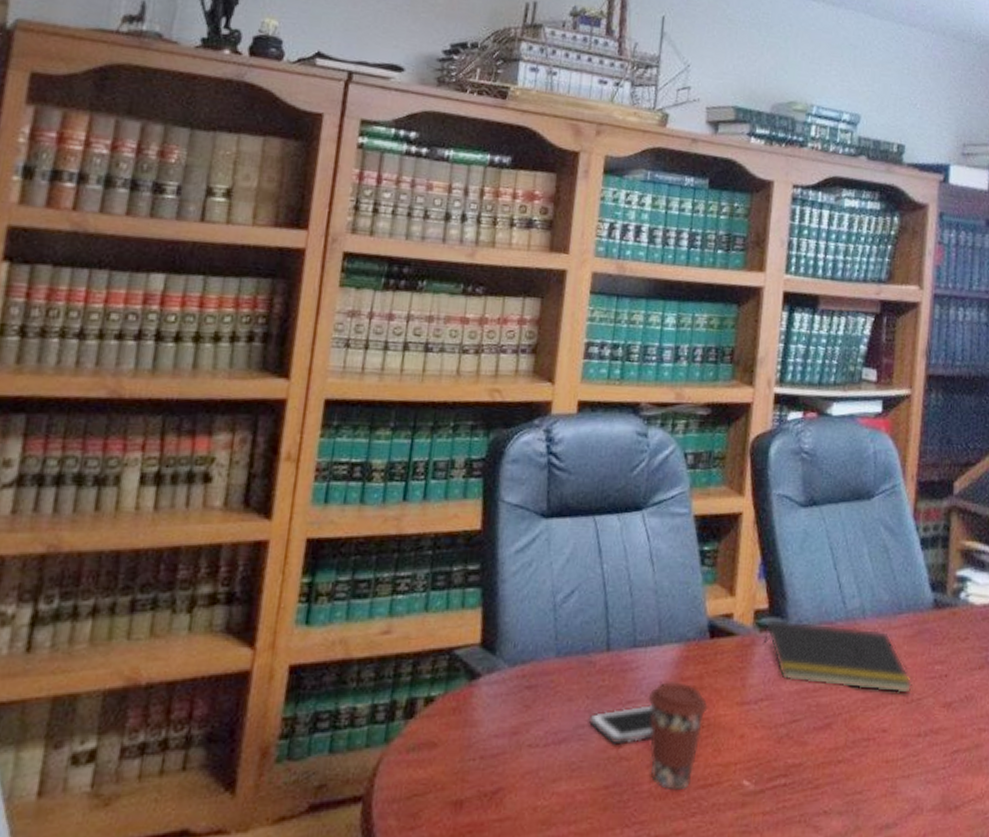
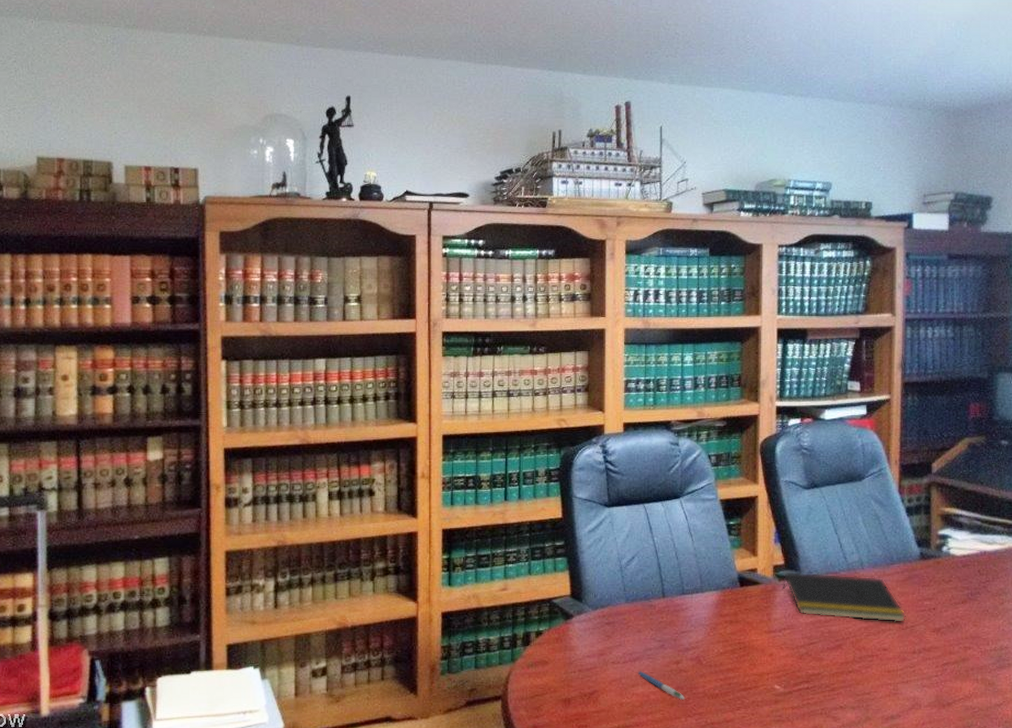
pen: none [561,759,624,802] -> present [637,671,686,700]
cell phone: present [588,704,653,745] -> none [654,633,702,661]
coffee cup: present [647,682,708,791] -> none [697,618,743,692]

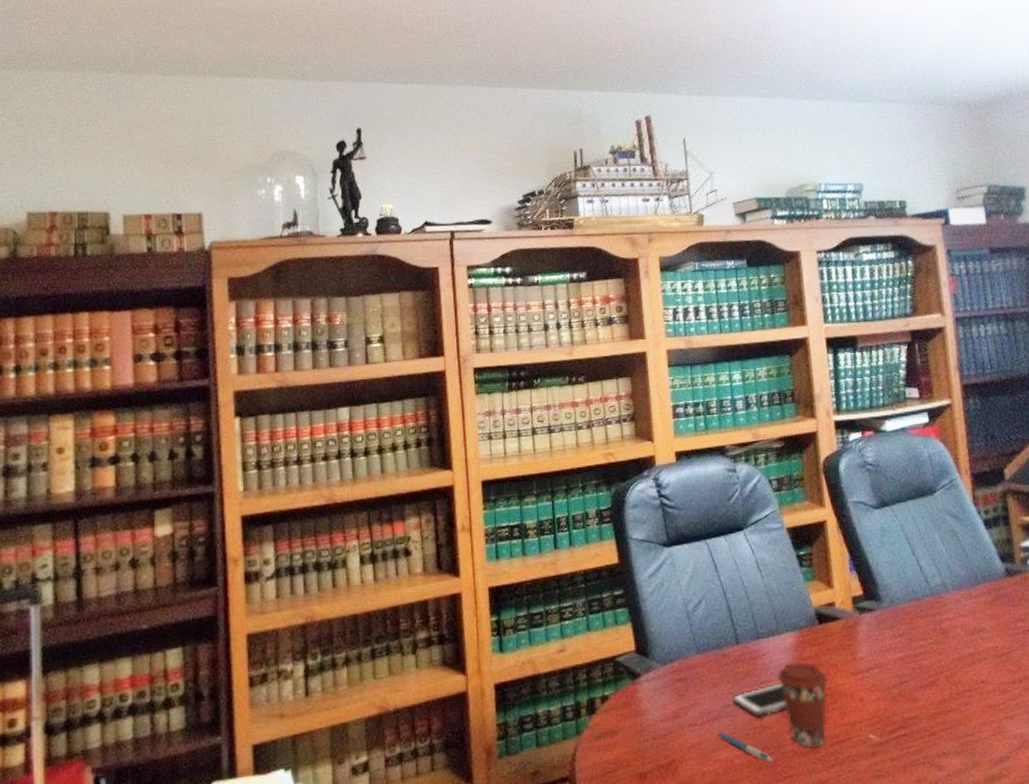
cell phone: none [654,633,702,661] -> present [732,682,786,717]
coffee cup: none [697,618,743,692] -> present [777,661,829,749]
notepad: present [783,571,906,623] -> none [863,599,1000,651]

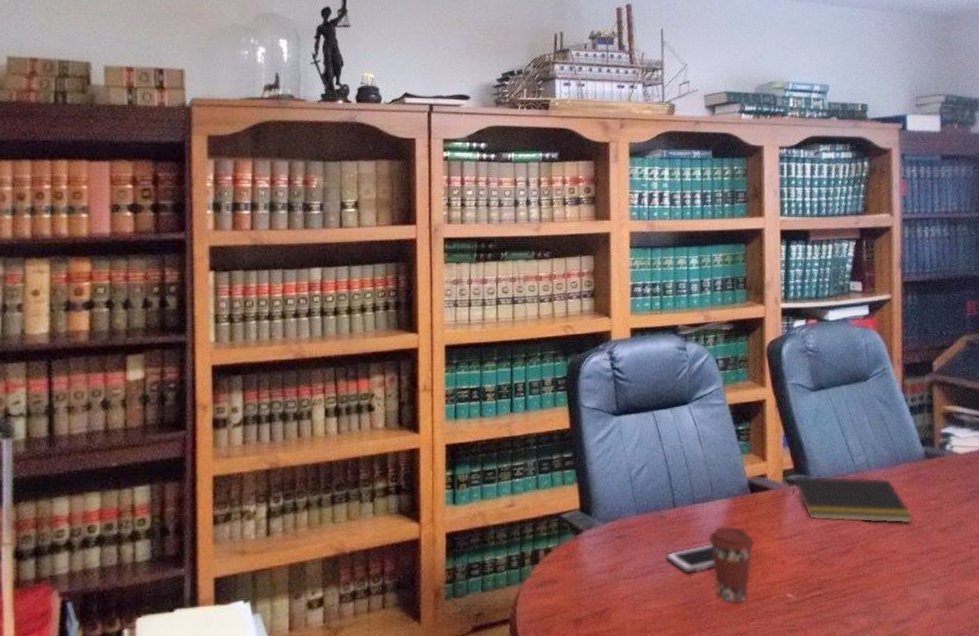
pen: present [717,732,774,762] -> none [649,585,699,614]
notepad: none [863,599,1000,651] -> present [792,475,913,524]

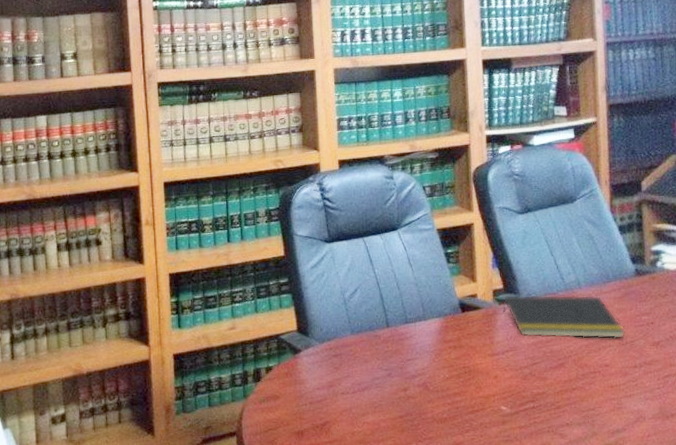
cell phone: present [665,543,714,574] -> none [381,360,429,389]
coffee cup: present [708,526,755,604] -> none [422,344,467,417]

